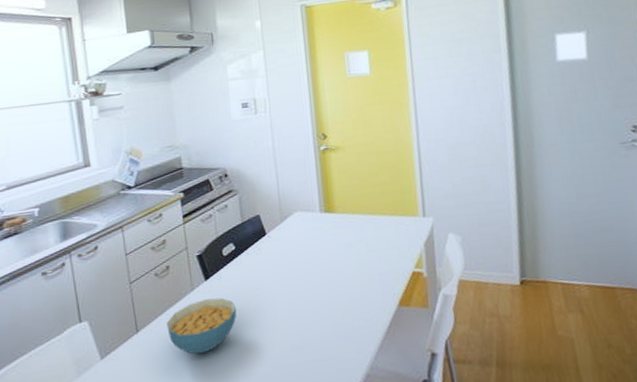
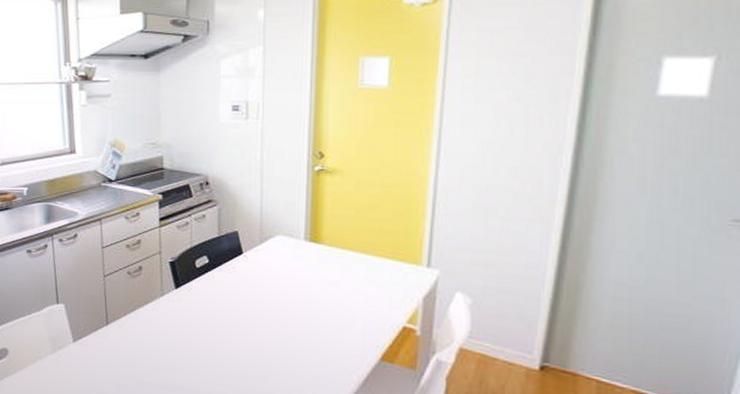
cereal bowl: present [167,297,237,355] -> none [135,307,204,360]

